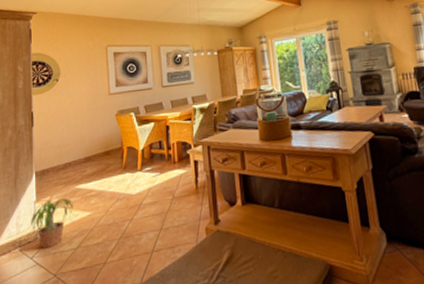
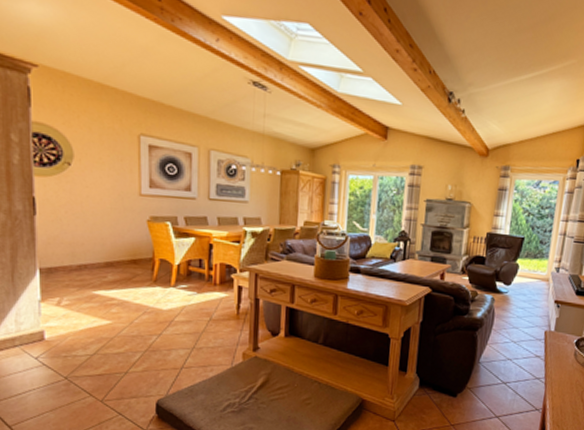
potted plant: present [30,198,77,249] -> none [34,300,94,351]

